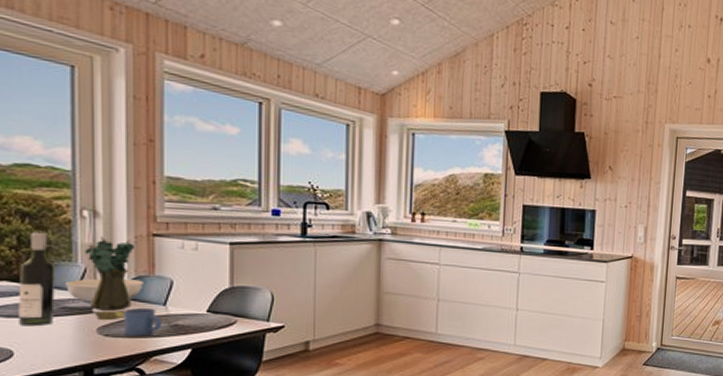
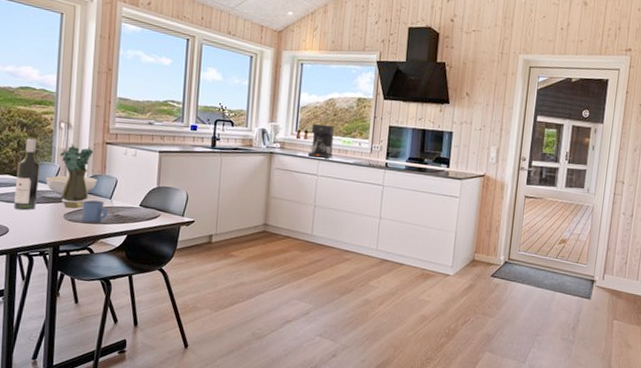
coffee maker: none [425,204,458,245] -> present [307,123,335,159]

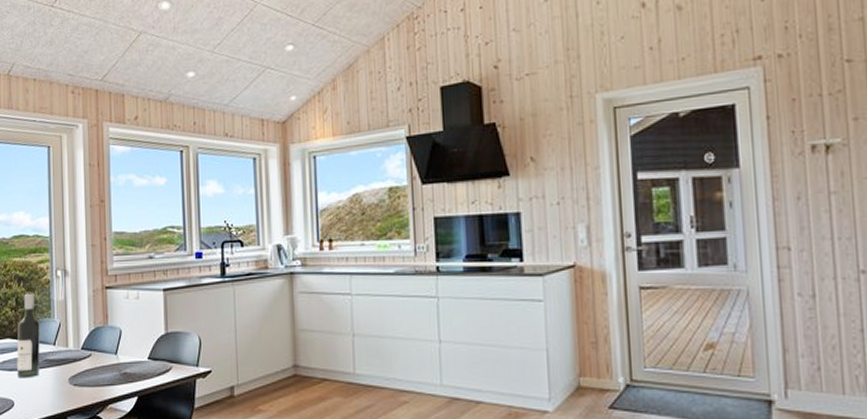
bowl: present [46,175,97,195] -> none [47,331,100,356]
vase: present [60,143,93,209] -> none [59,293,93,371]
mug: present [81,200,109,224] -> none [87,357,115,387]
coffee maker: present [307,123,335,159] -> none [335,227,367,273]

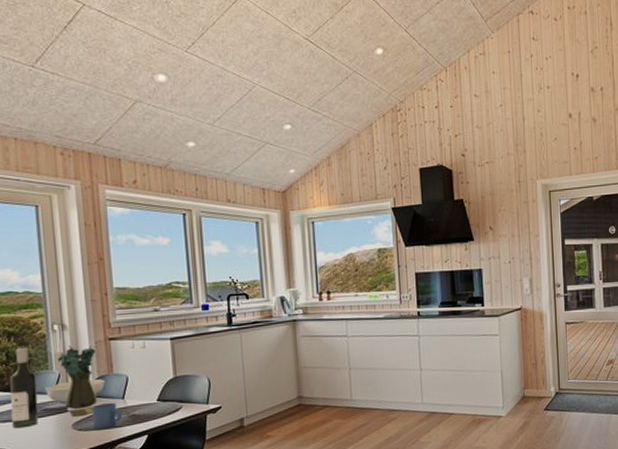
bowl: none [47,331,100,356] -> present [45,379,105,404]
vase: none [59,293,93,371] -> present [57,346,98,418]
mug: none [87,357,115,387] -> present [91,402,123,430]

